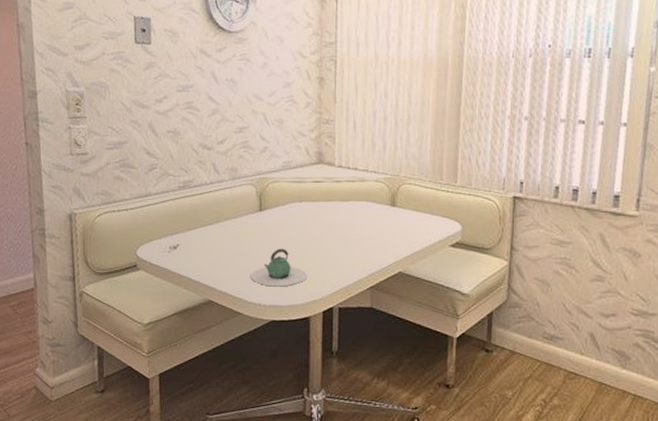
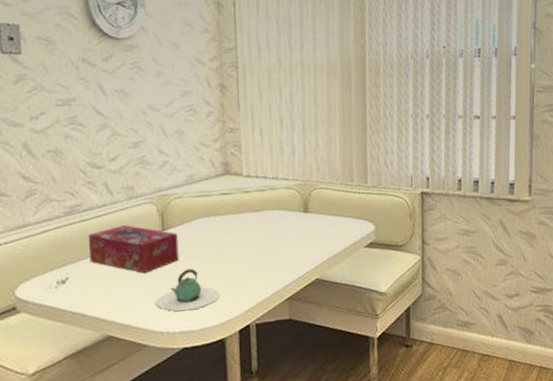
tissue box: none [196,203,273,248] -> present [88,225,179,273]

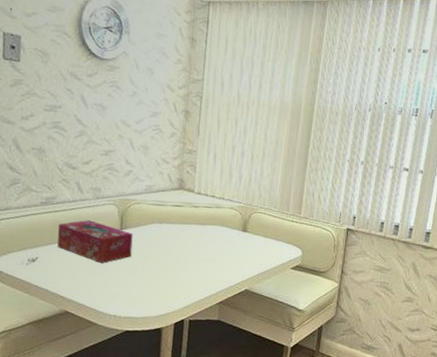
teapot: present [156,268,220,312] -> none [108,265,163,300]

